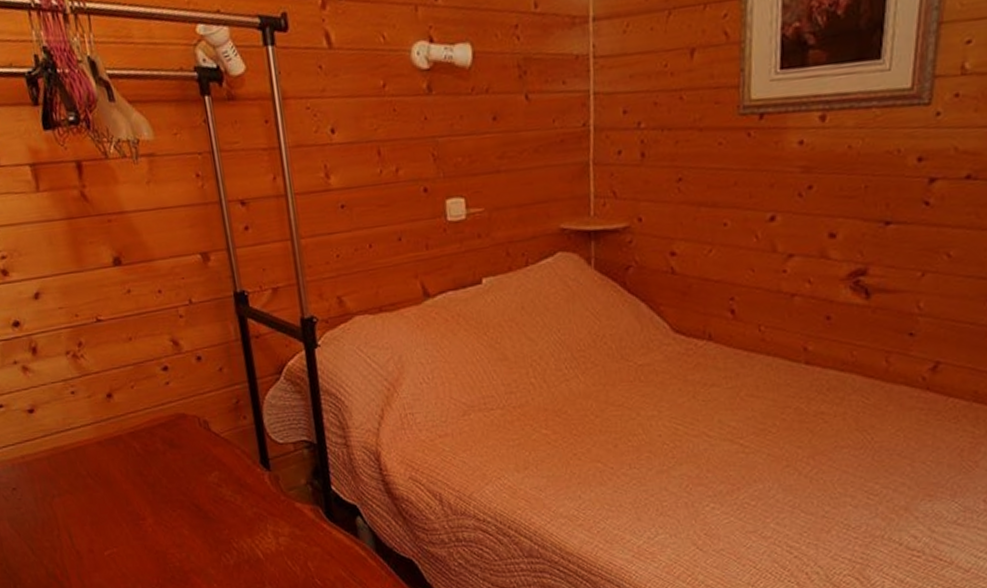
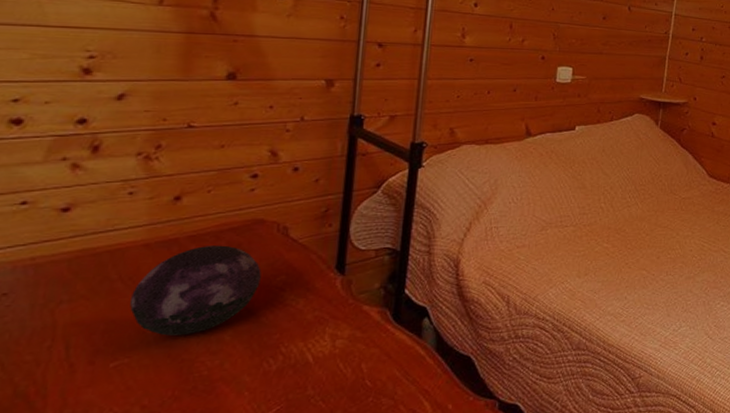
decorative orb: none [101,441,199,529] -> present [130,245,262,336]

